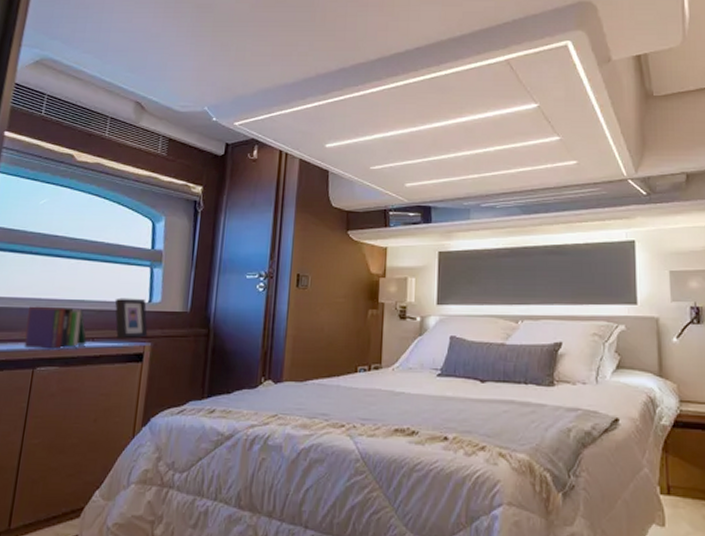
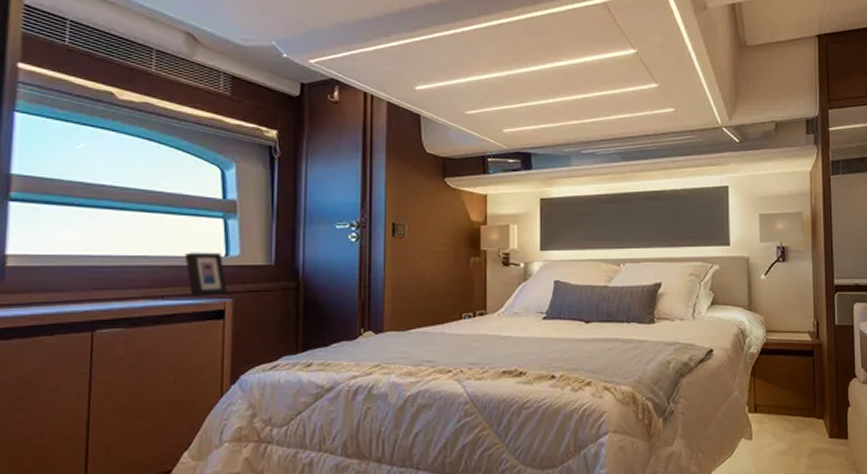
books: present [24,306,87,351] -> none [76,263,154,311]

